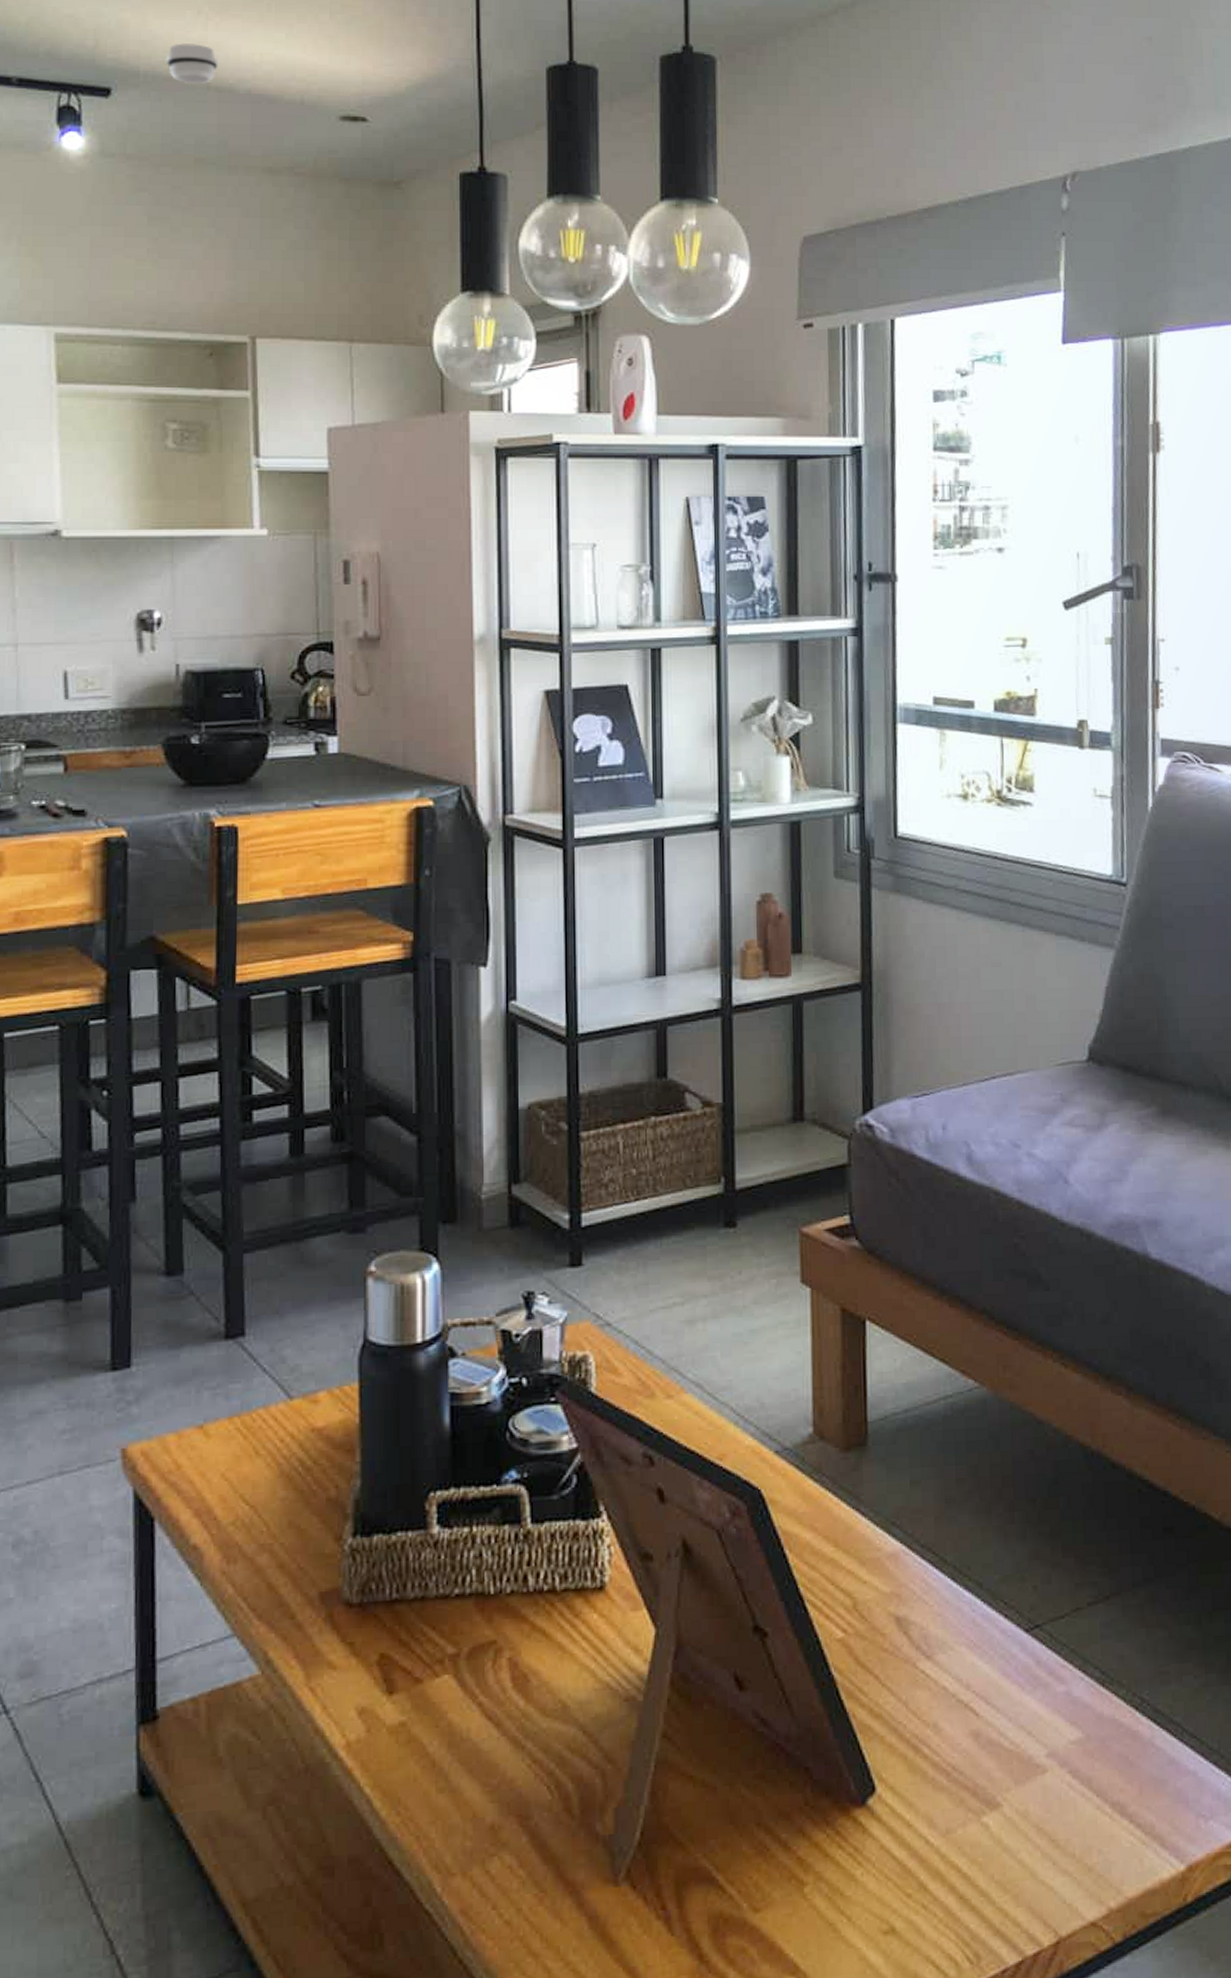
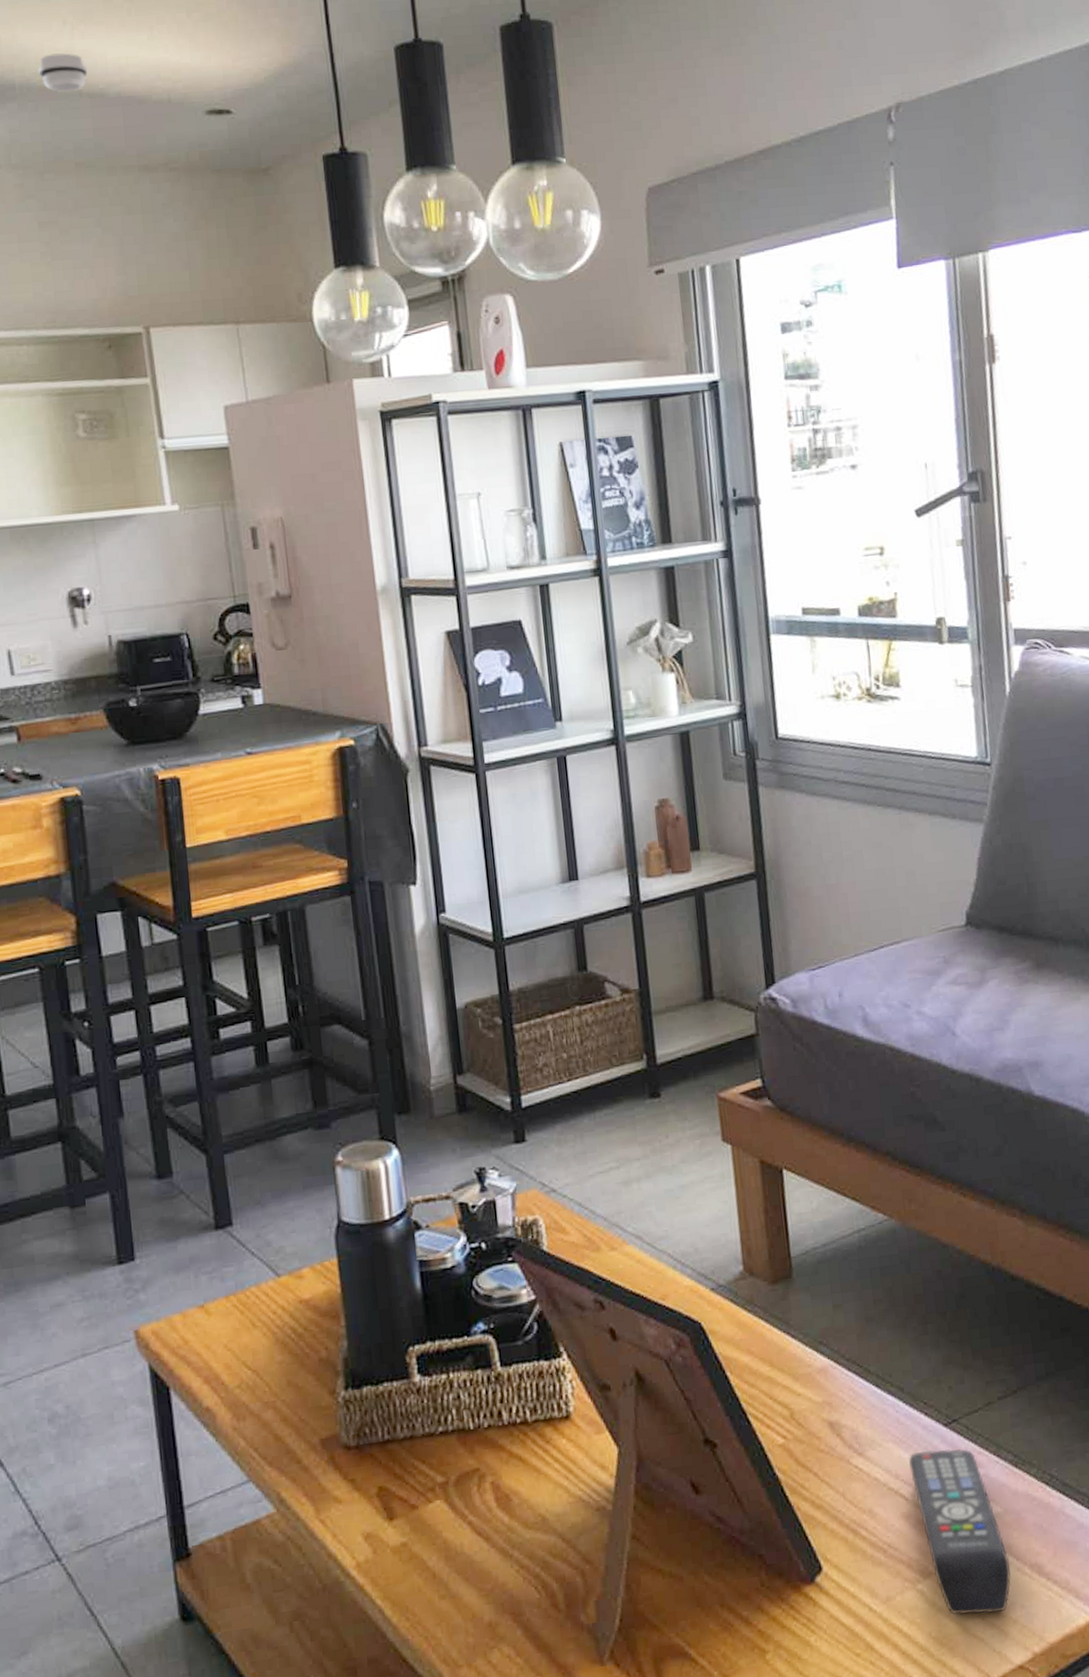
remote control: none [983,1658,1089,1858] -> present [909,1449,1011,1615]

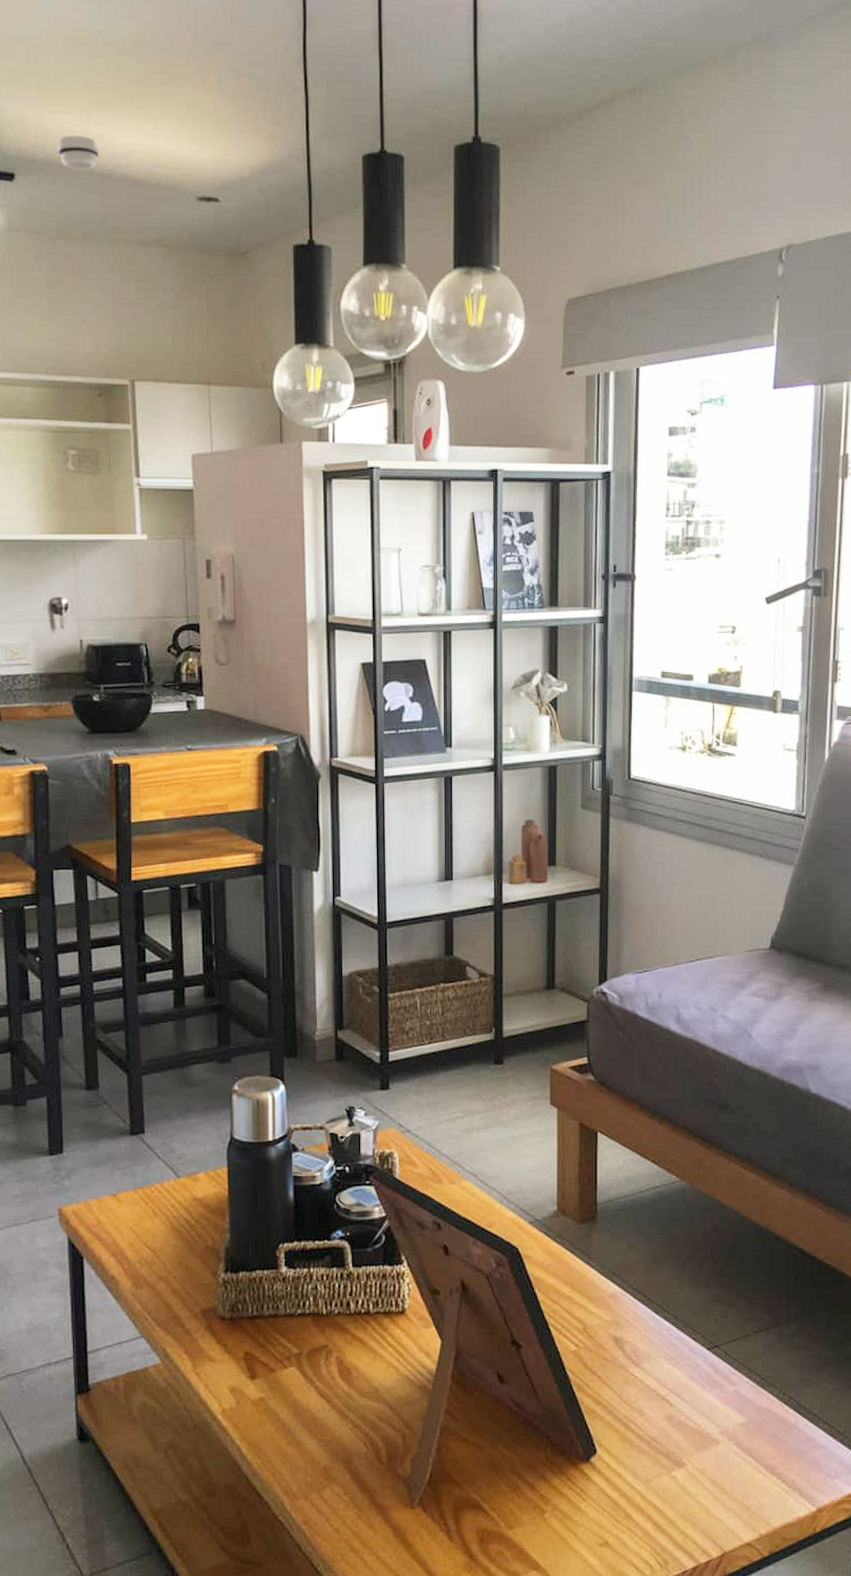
remote control: present [909,1449,1011,1615] -> none [676,1367,749,1501]

